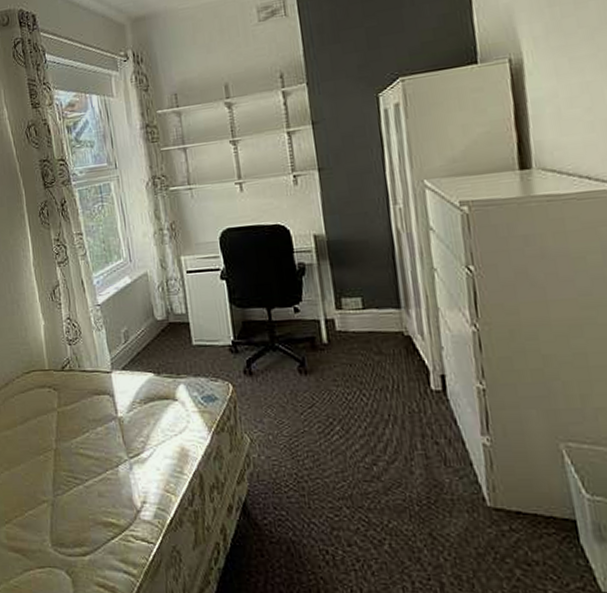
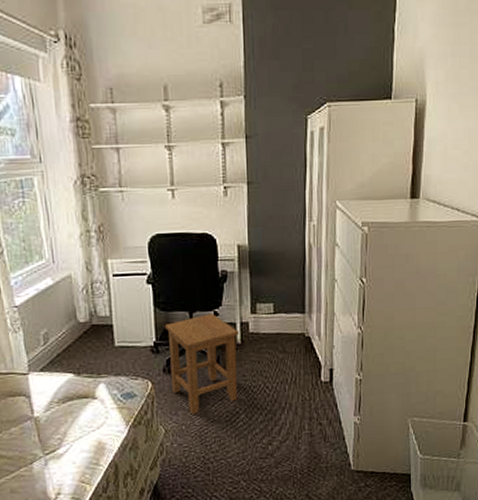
stool: none [241,310,329,423] -> present [164,314,239,415]

